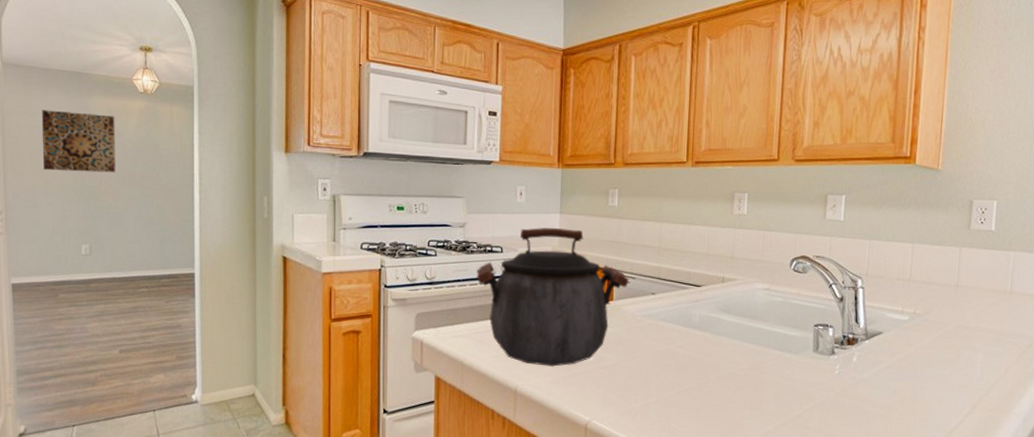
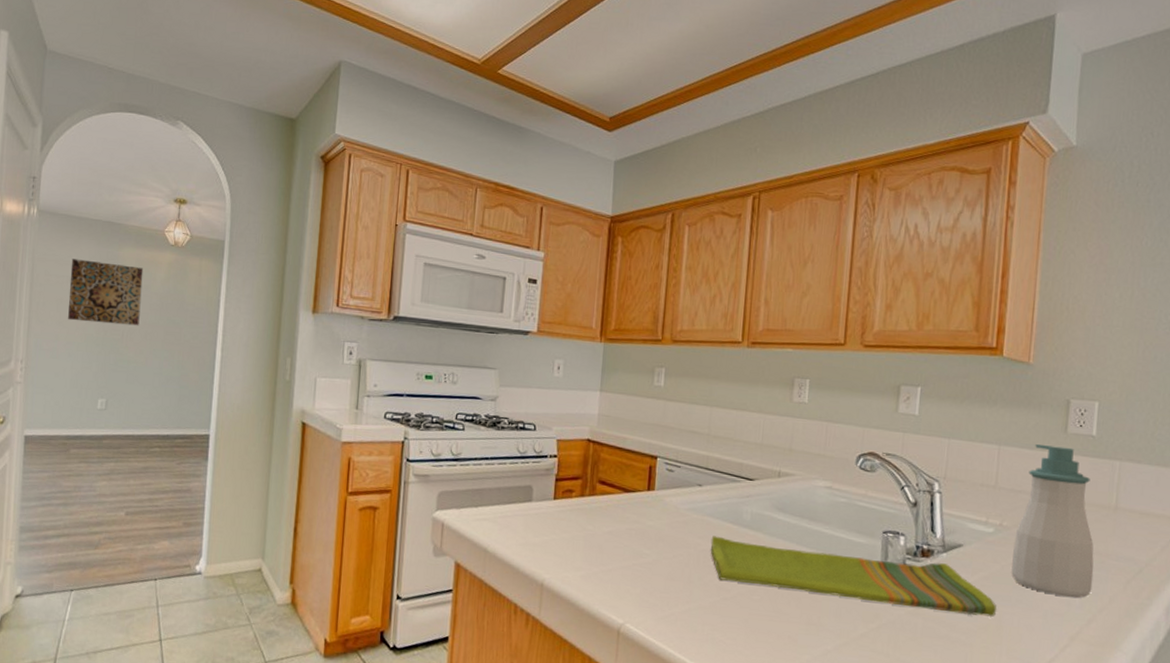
kettle: present [476,227,629,367] -> none [505,405,673,560]
dish towel: none [664,338,911,392] -> present [710,536,996,617]
soap bottle: none [923,241,993,372] -> present [1011,444,1094,598]

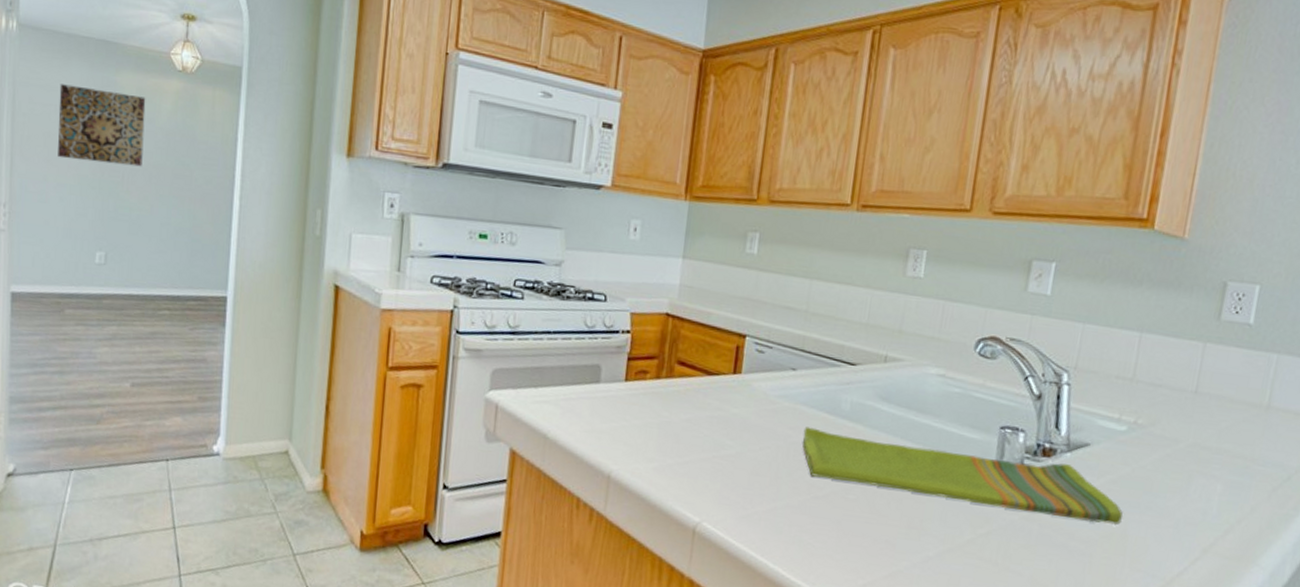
soap bottle: present [1011,444,1094,598] -> none [1142,332,1242,507]

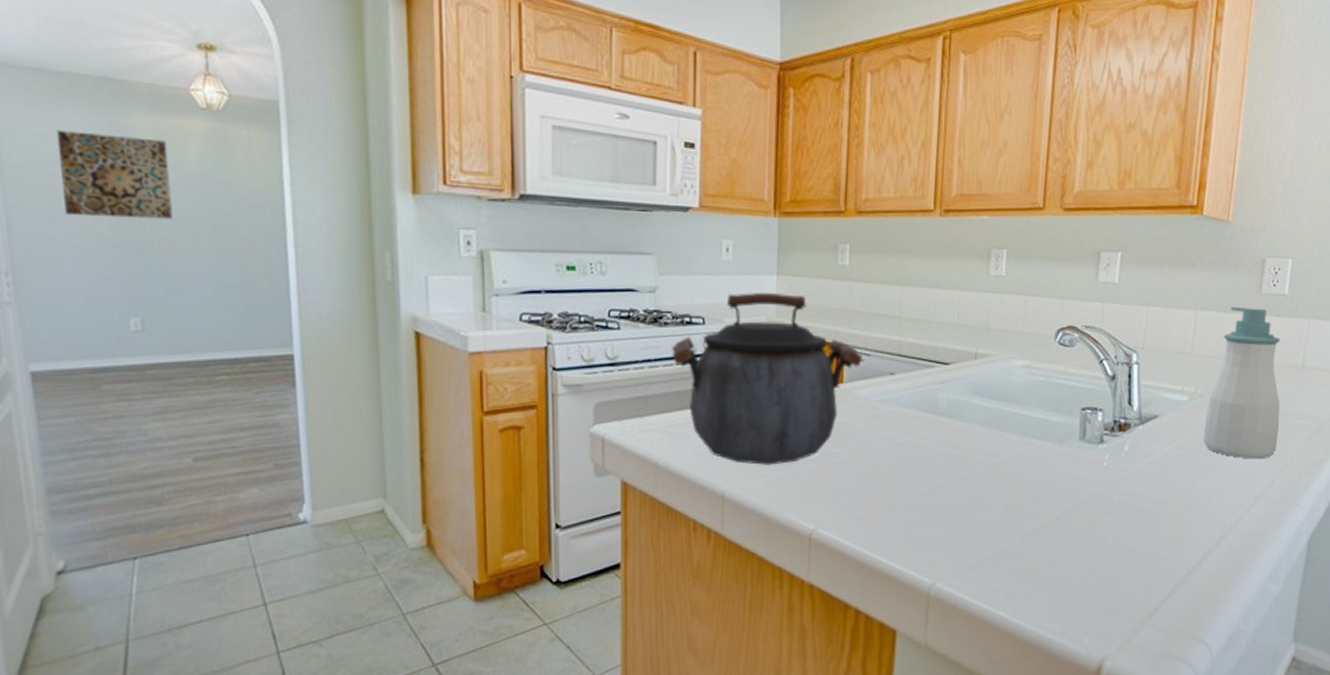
kettle: none [571,273,764,451] -> present [671,292,862,465]
dish towel: present [802,427,1123,525] -> none [905,427,1189,485]
soap bottle: none [1142,332,1242,507] -> present [1203,307,1281,459]

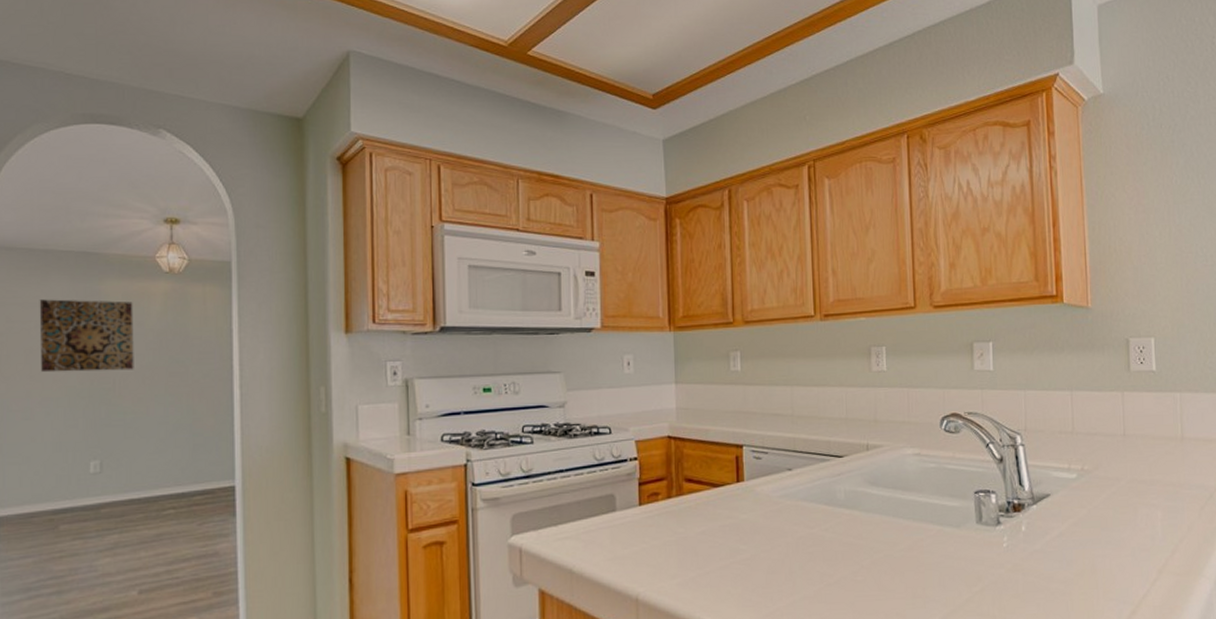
kettle: present [671,292,862,465] -> none [581,400,760,566]
soap bottle: present [1203,307,1281,459] -> none [1096,385,1172,532]

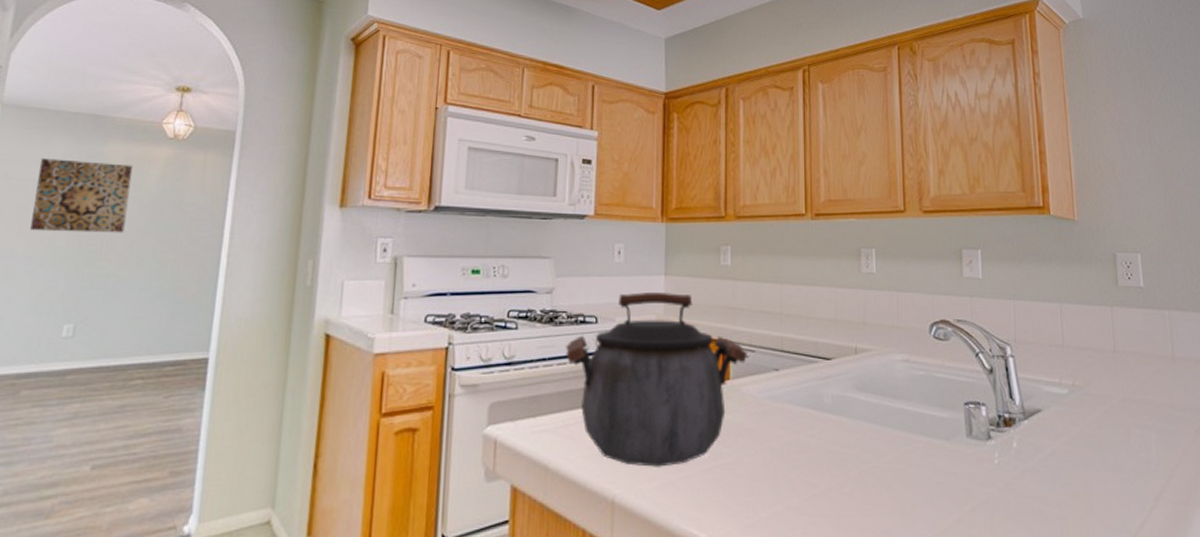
kettle: none [581,400,760,566] -> present [565,291,747,467]

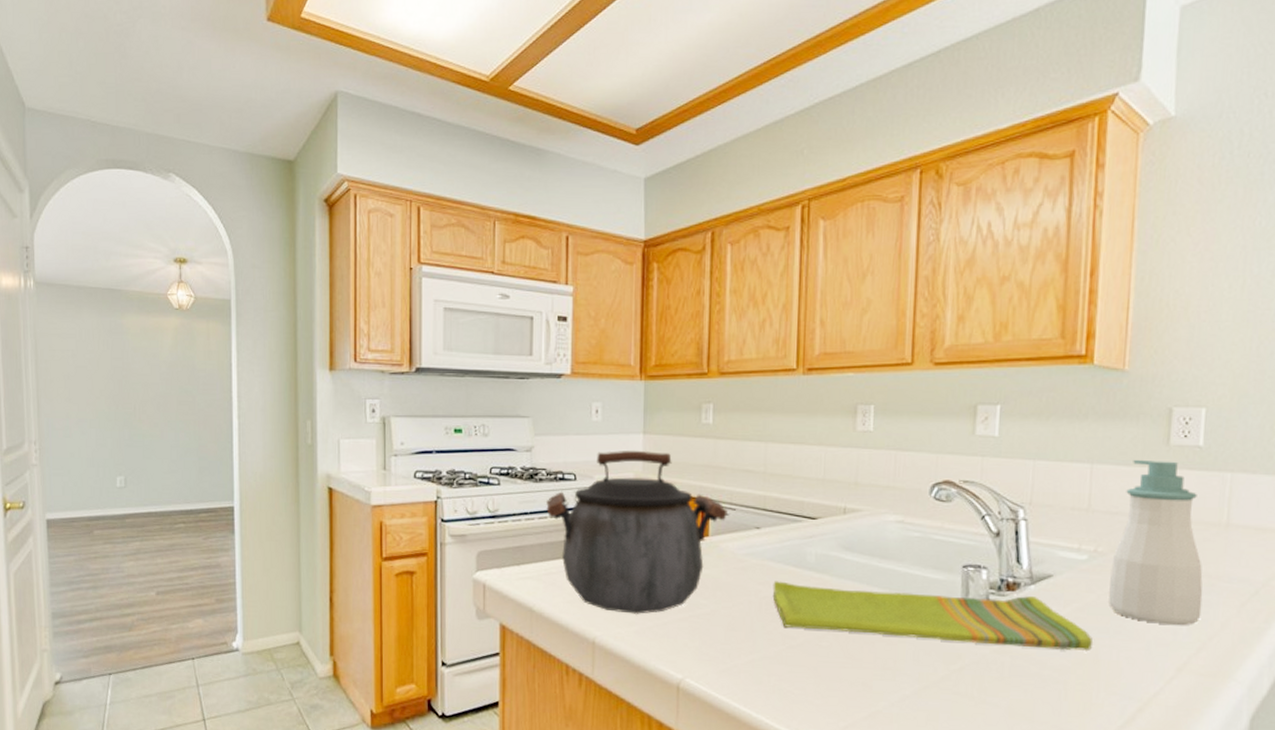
wall art: present [30,158,133,233] -> none [74,331,151,398]
dish towel: none [793,425,1083,484] -> present [772,581,1092,651]
soap bottle: none [1088,300,1166,455] -> present [1108,460,1203,626]

